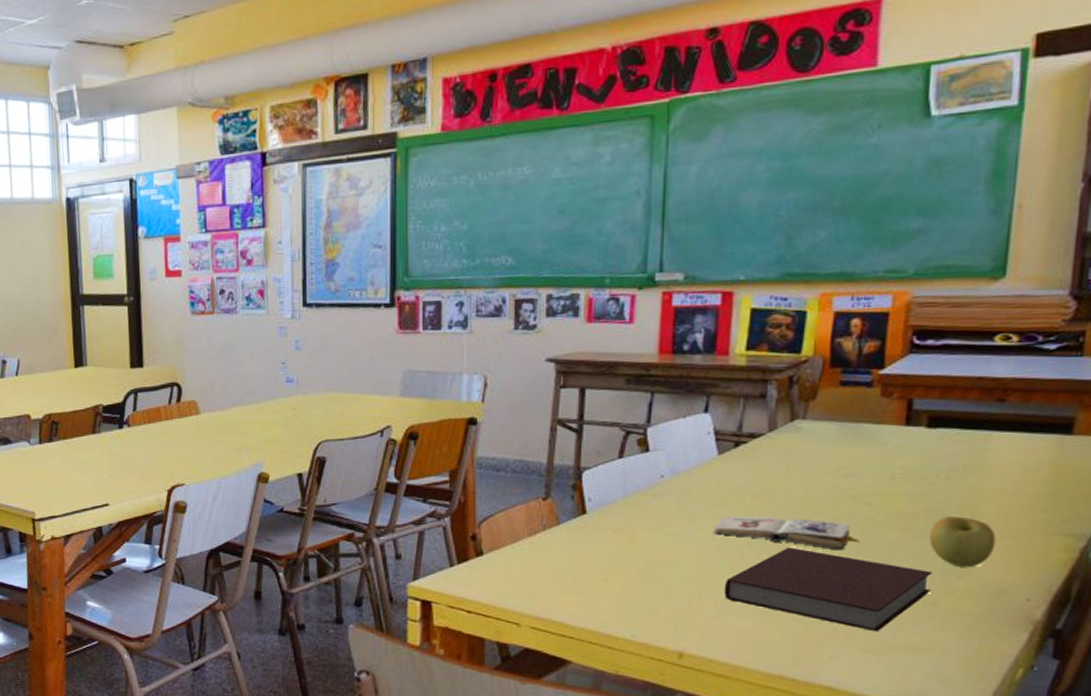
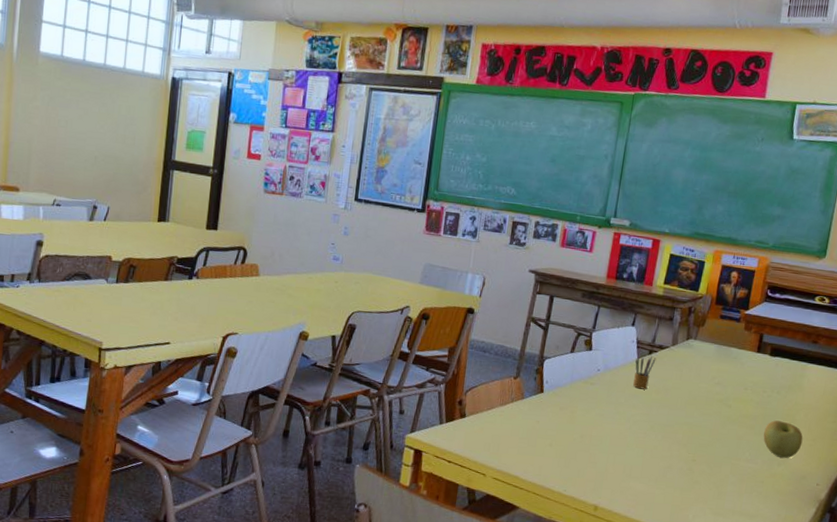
paperback book: present [713,515,858,551] -> none [627,405,720,438]
pencil box: none [716,448,747,495] -> present [633,355,657,390]
notebook: present [724,546,933,632] -> none [630,432,763,500]

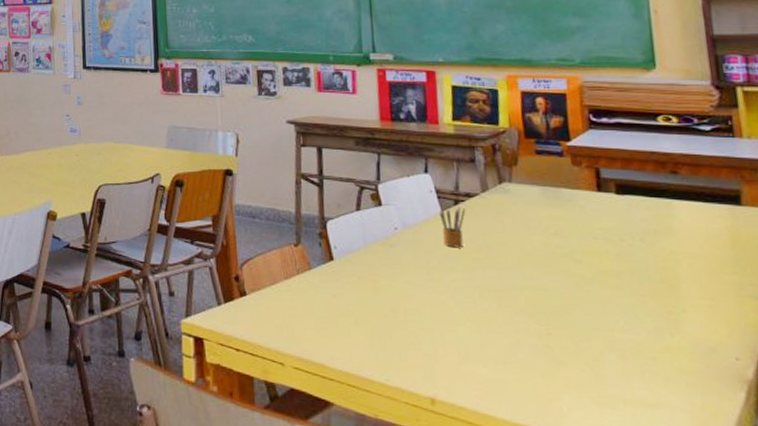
apple: present [763,420,803,458] -> none [637,276,697,325]

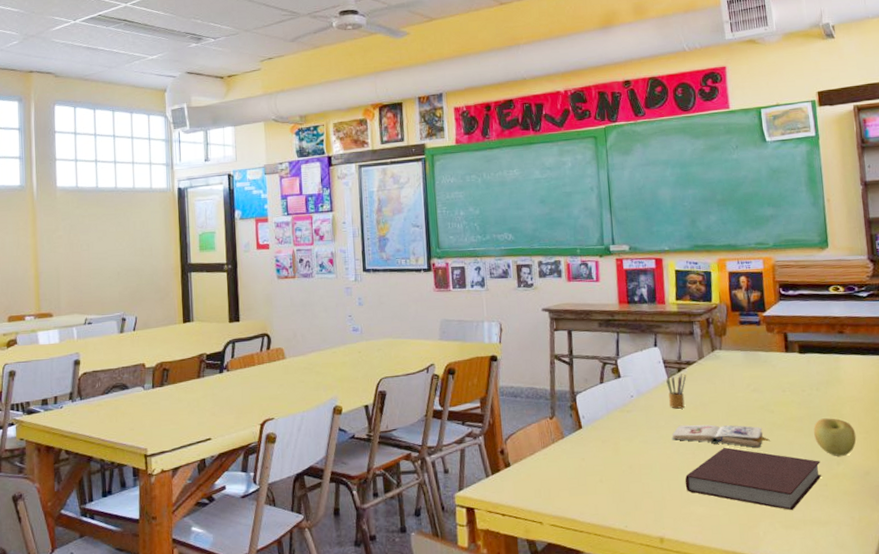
paperback book: none [446,267,575,304] -> present [671,424,769,448]
notebook: none [463,298,649,386] -> present [685,447,822,511]
apple: none [637,276,697,325] -> present [814,418,857,456]

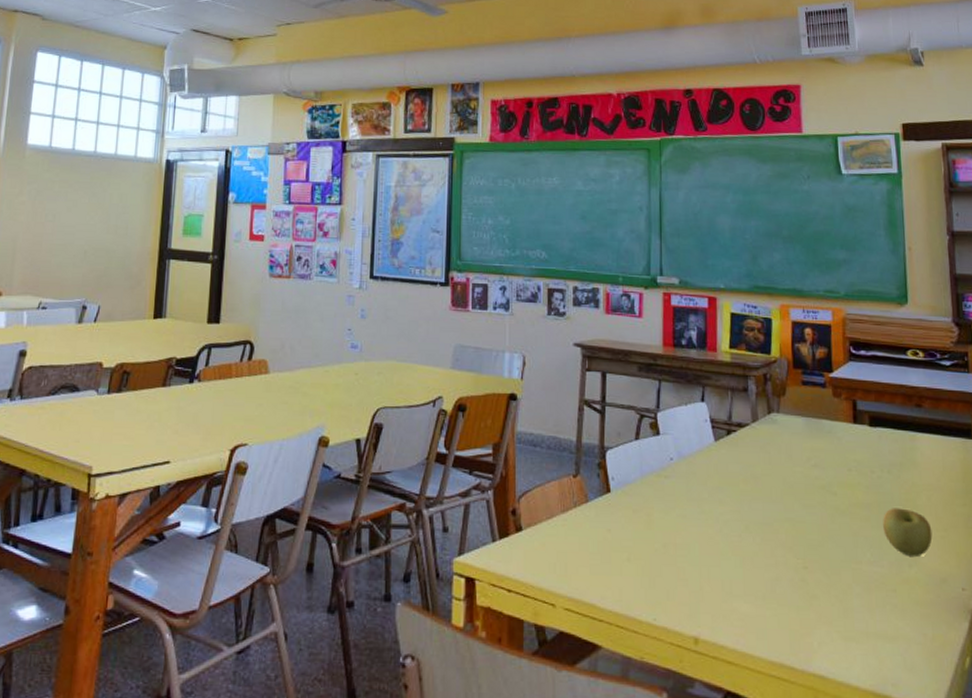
pencil box: present [666,373,687,409] -> none [713,436,737,480]
paperback book: present [671,424,769,448] -> none [715,499,829,537]
notebook: present [685,447,822,511] -> none [728,531,890,619]

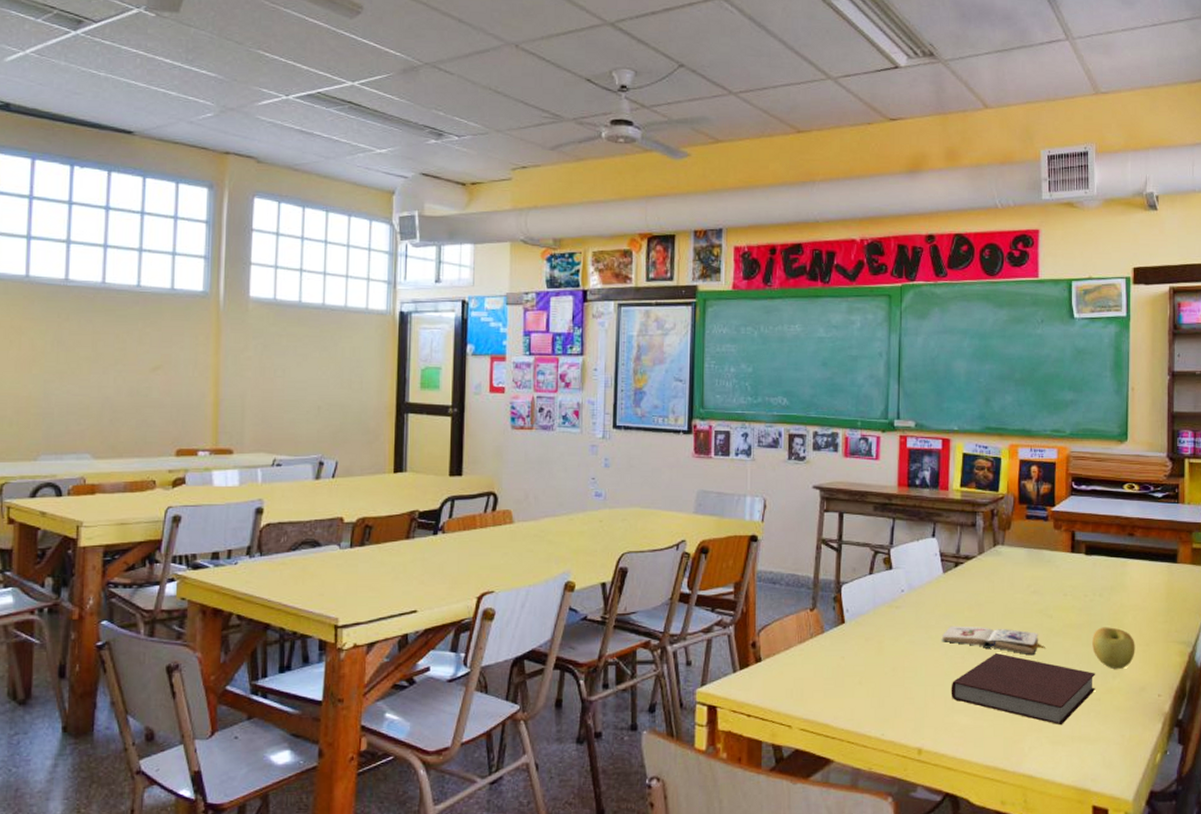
paperback book: none [715,499,829,537] -> present [941,626,1044,656]
notebook: none [728,531,890,619] -> present [951,652,1096,726]

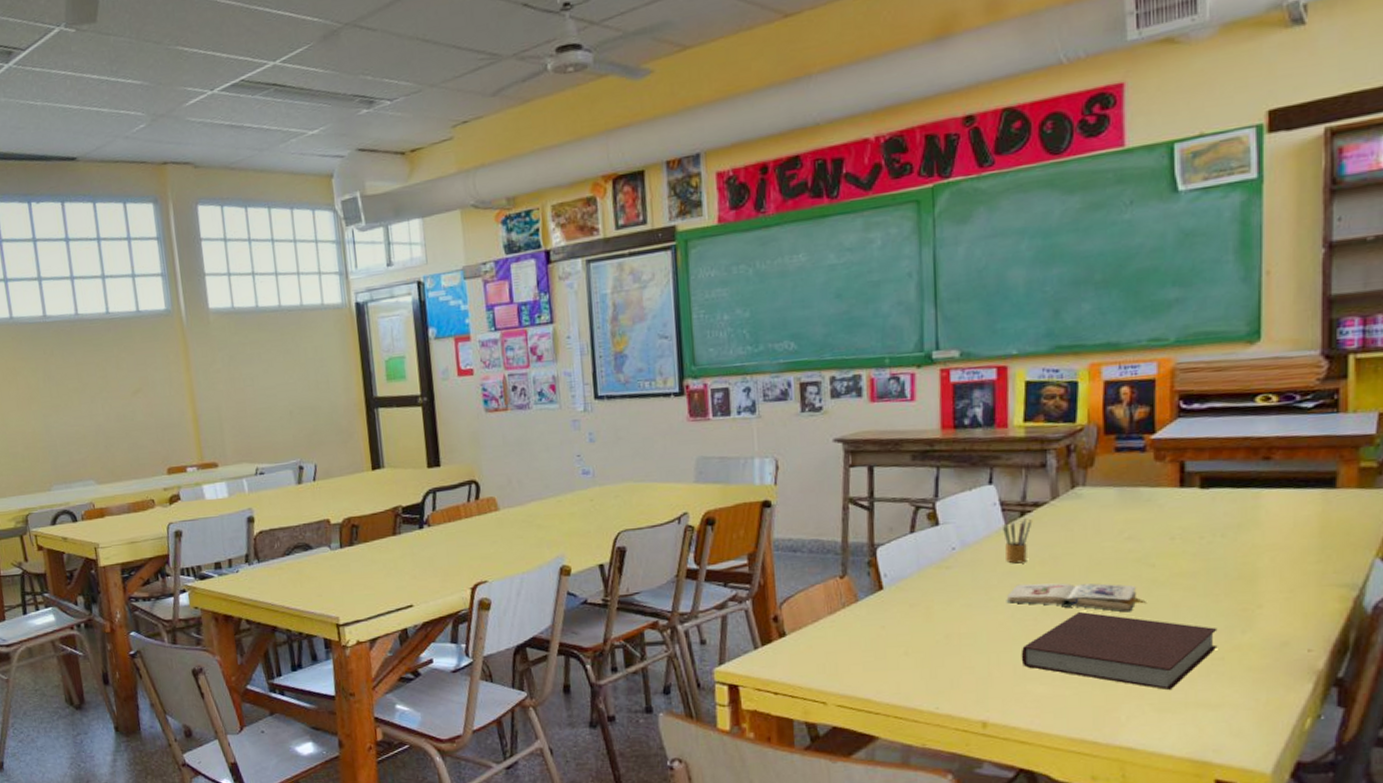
pencil box: none [941,568,964,608] -> present [1003,517,1033,564]
apple: present [1092,627,1135,669] -> none [1212,572,1274,622]

